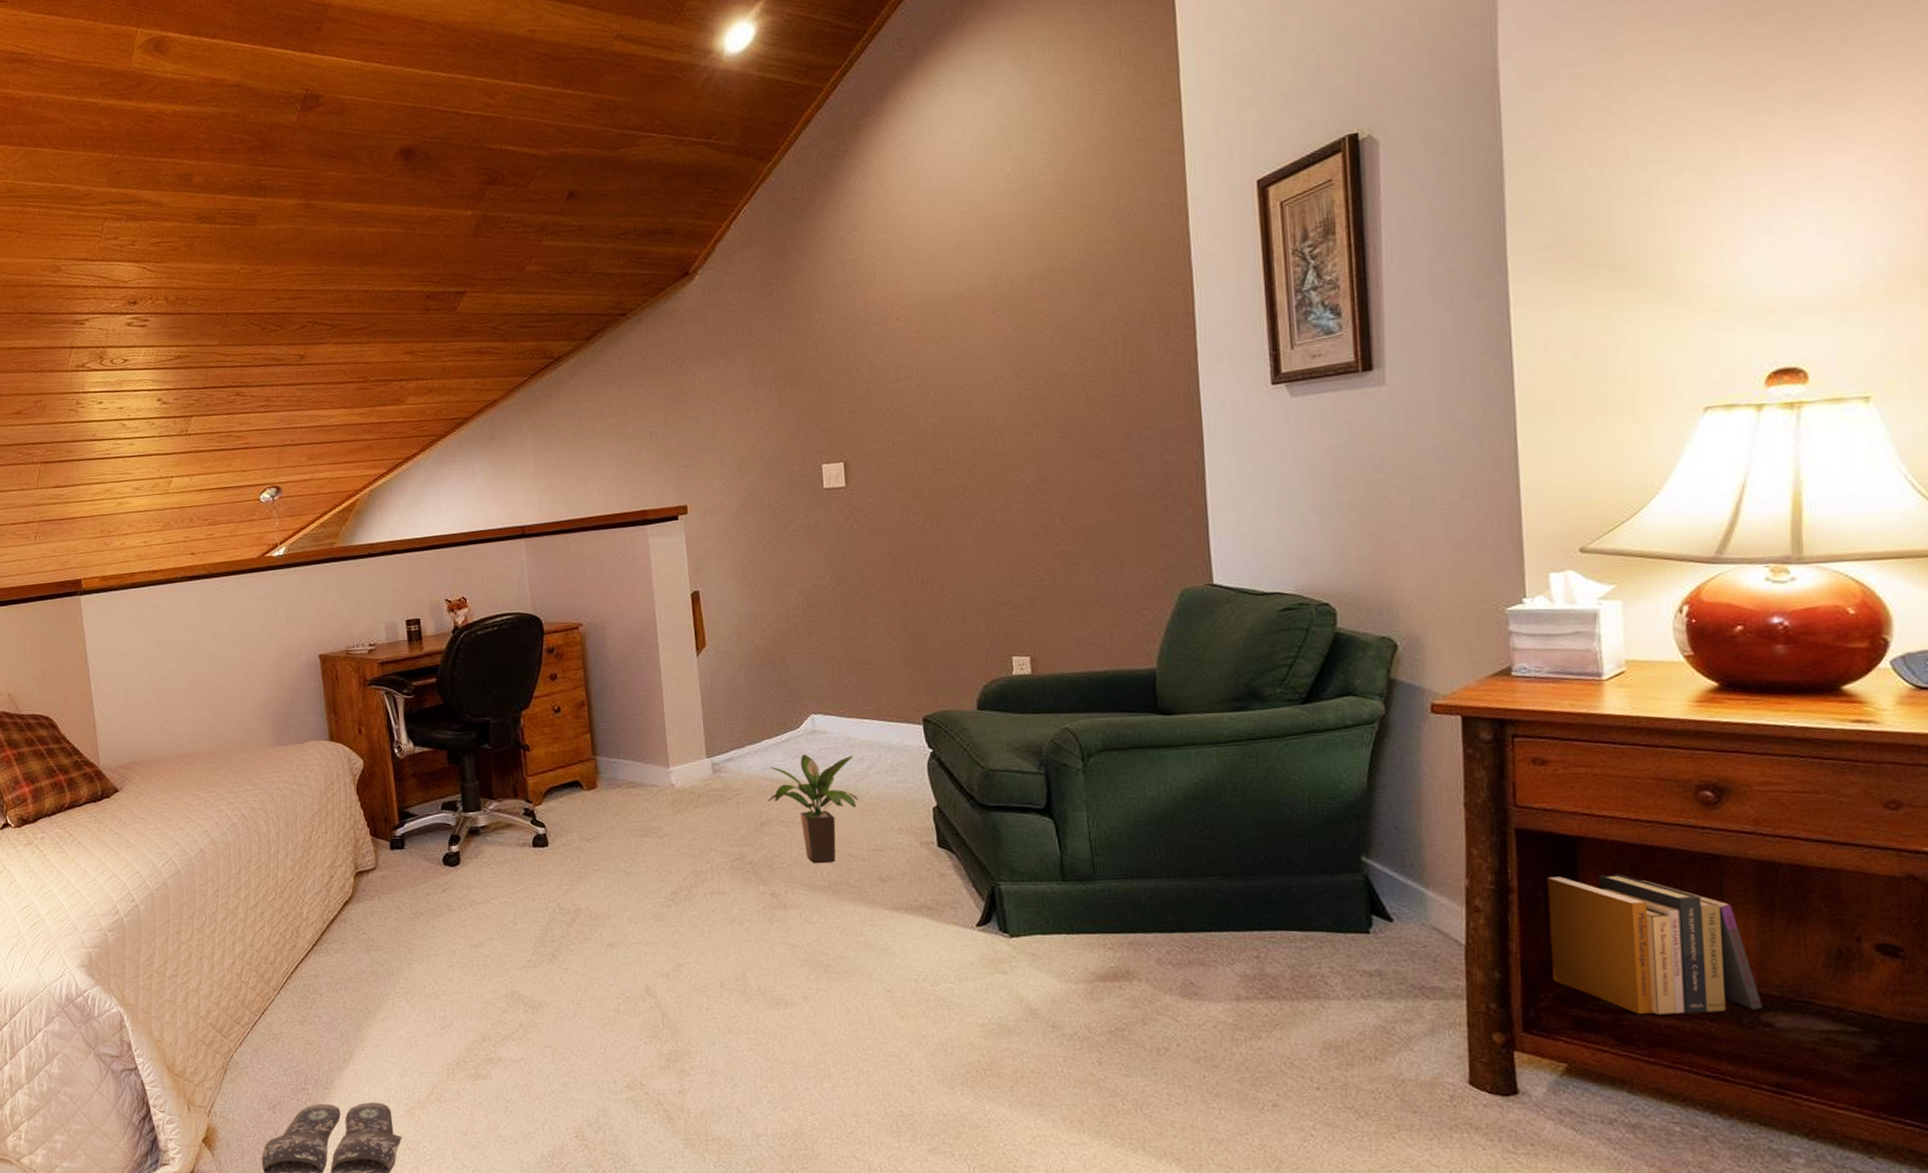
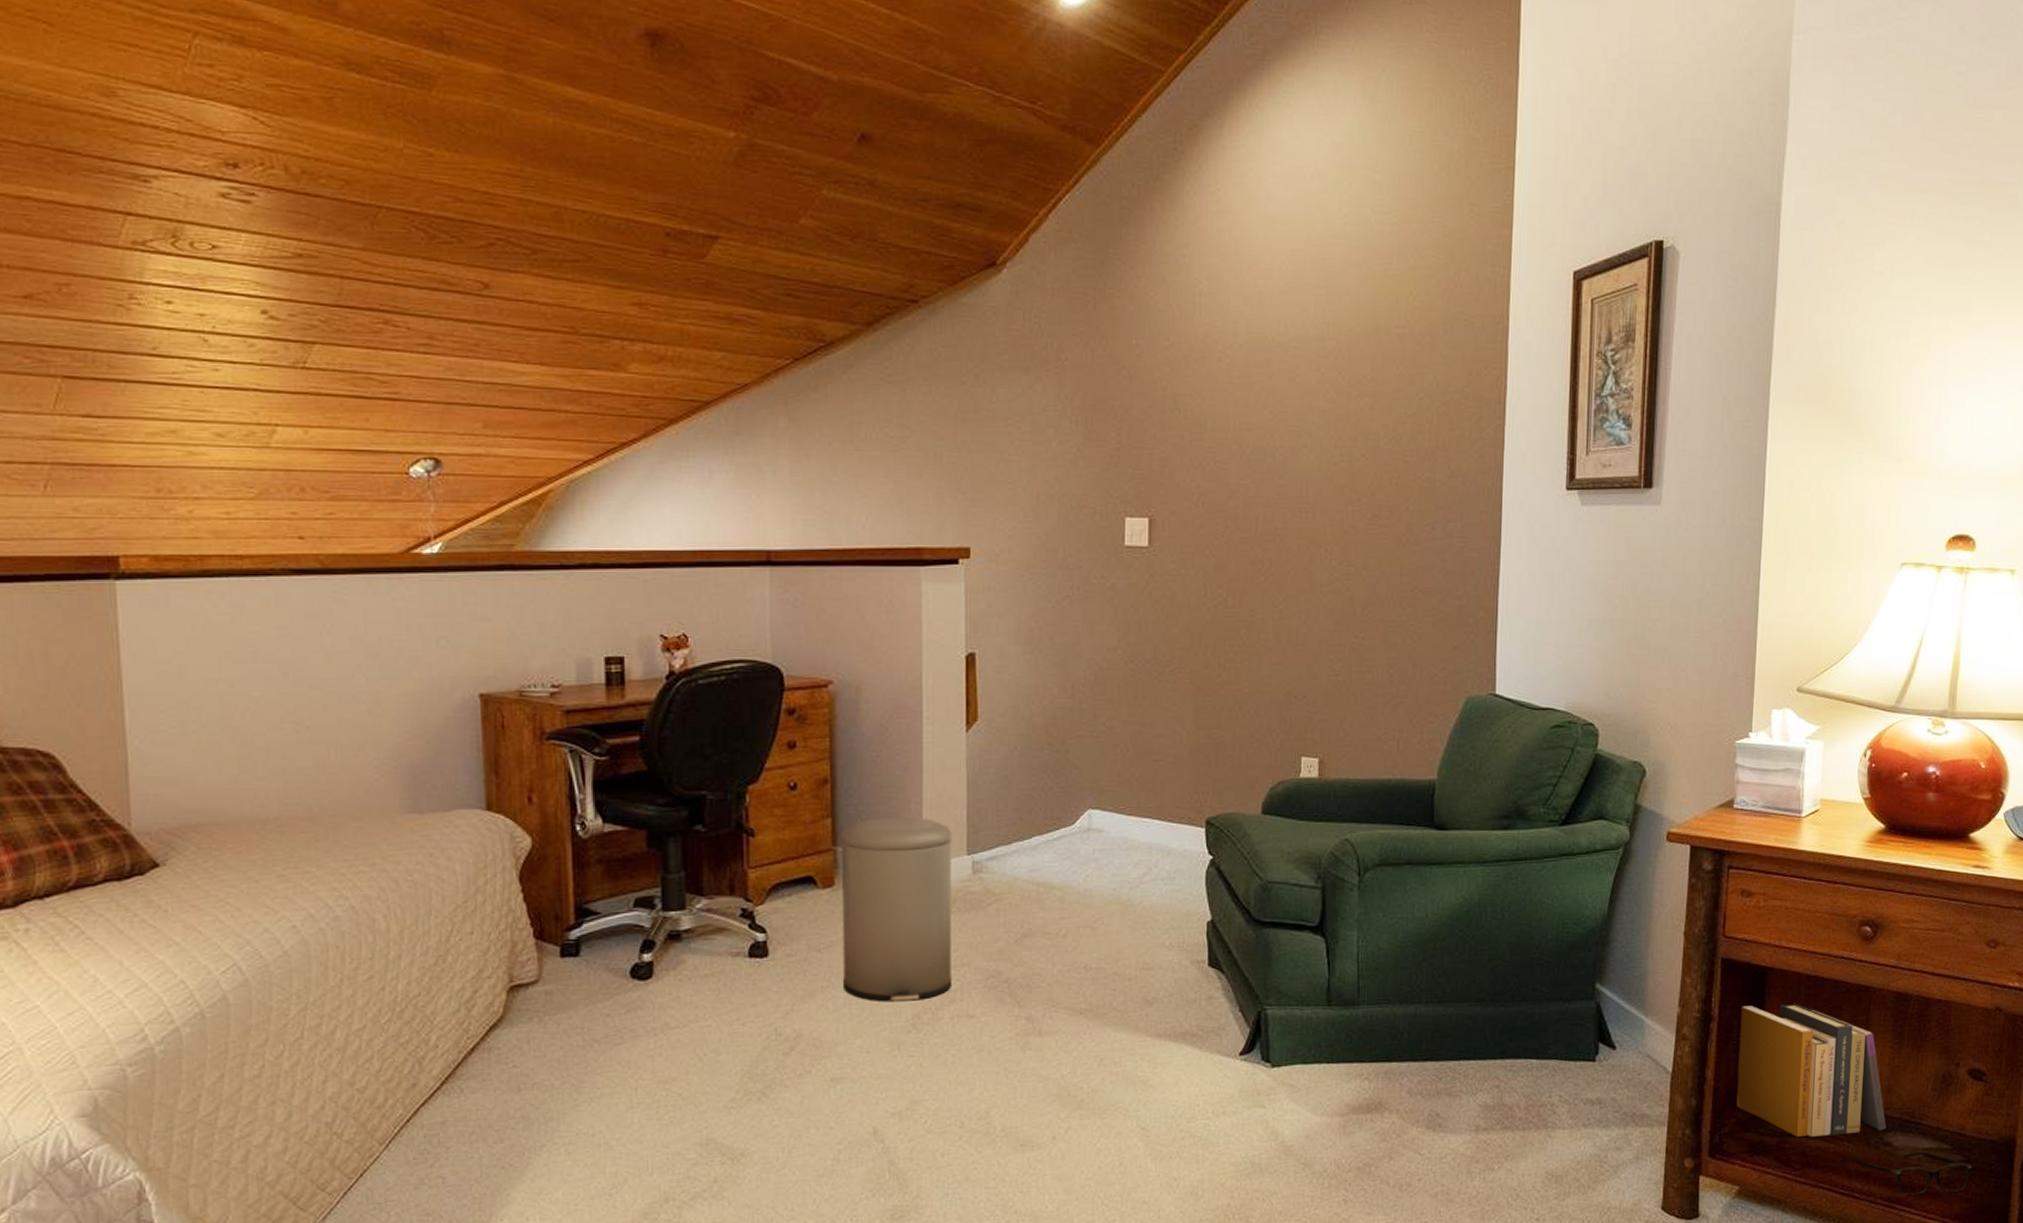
pedal bin: none [598,729,703,882] -> present [840,816,953,1002]
potted plant: present [768,754,859,863] -> none [1032,855,1131,982]
eyeglasses: none [1699,1034,1897,1082] -> present [1838,1152,1972,1196]

